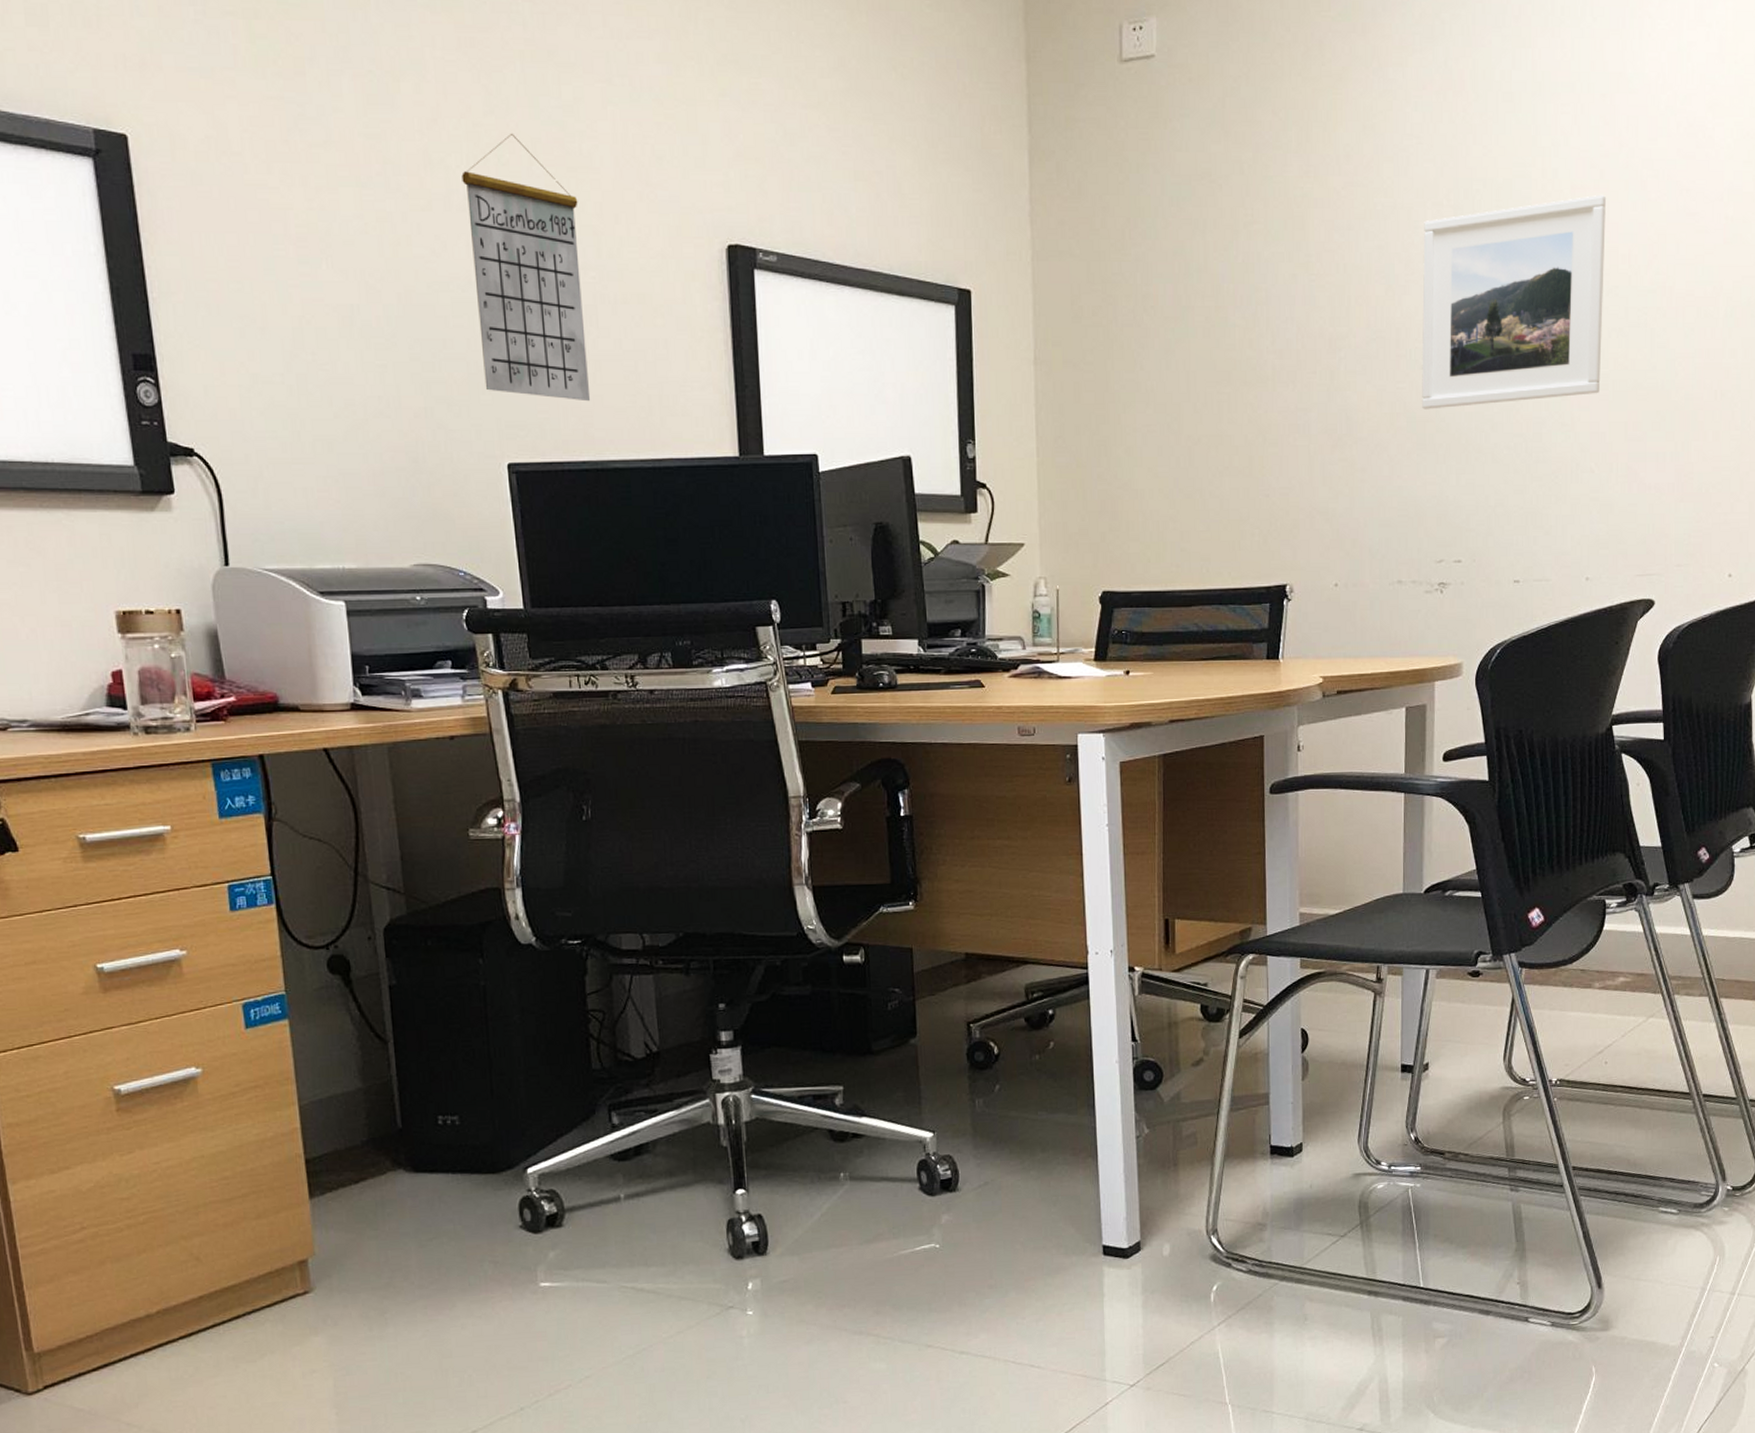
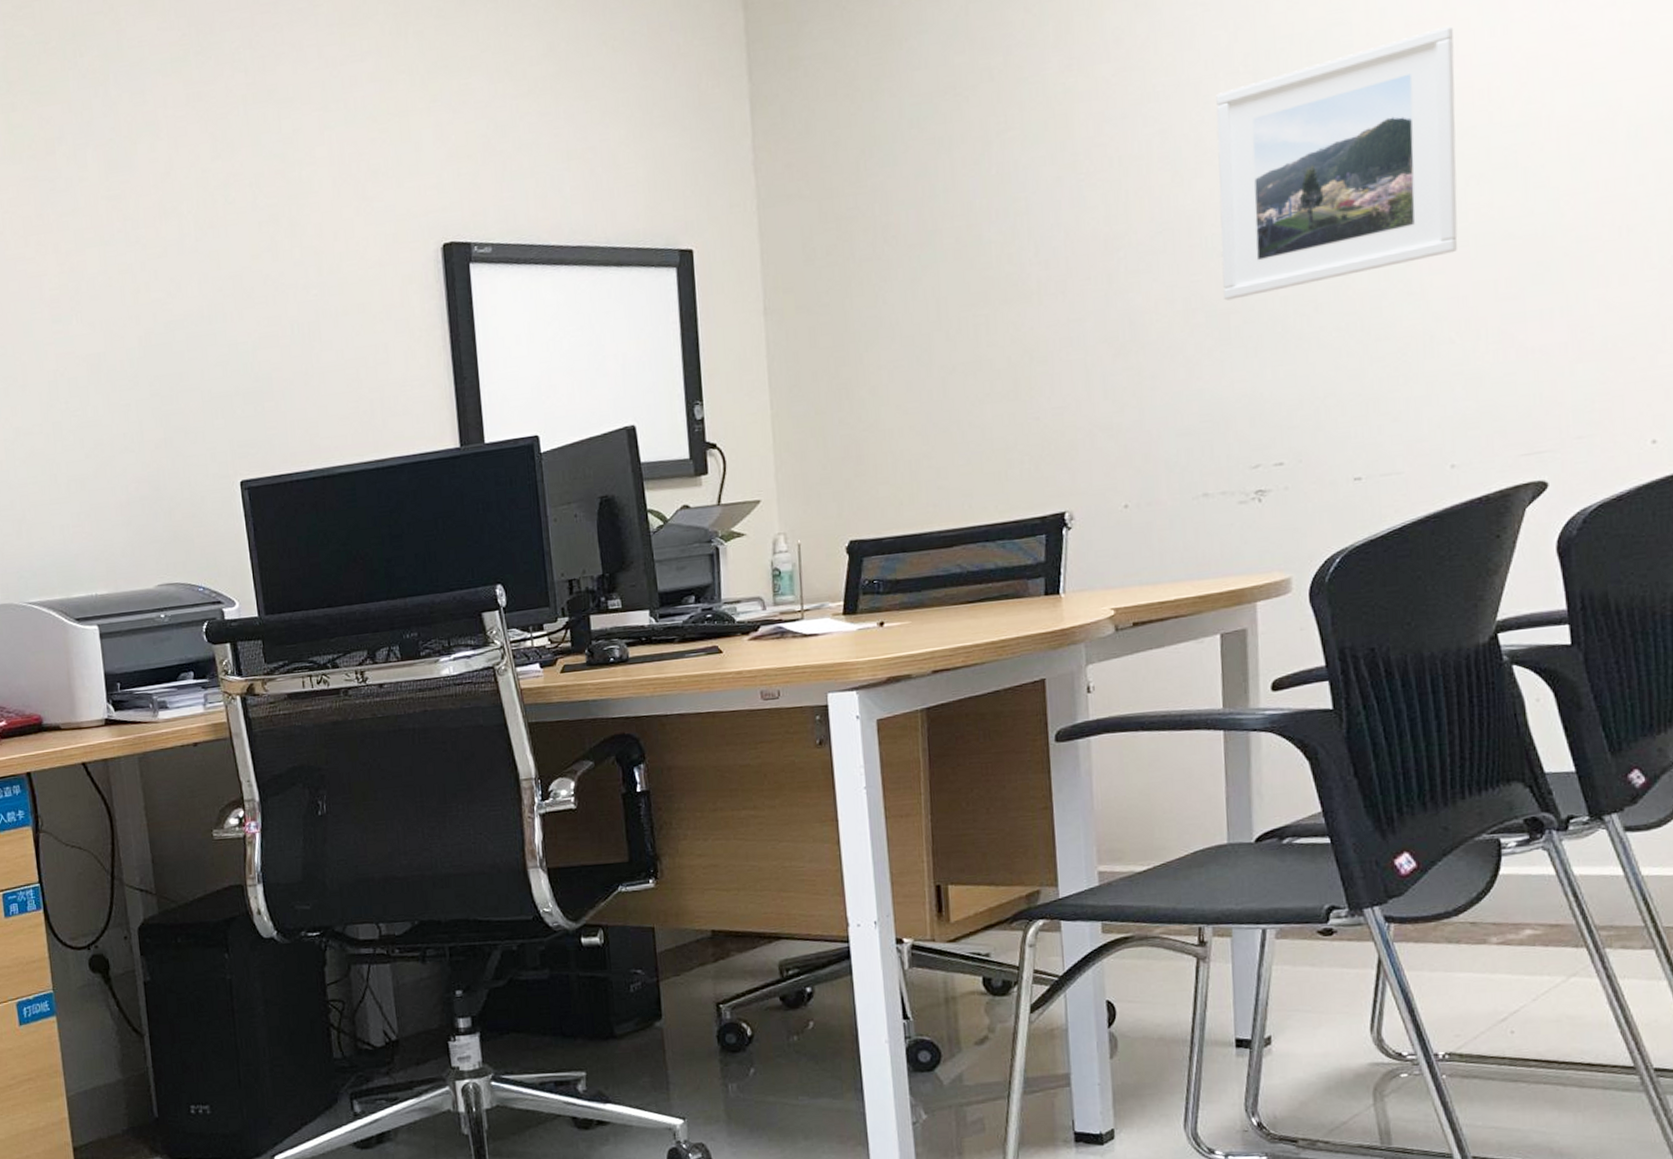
calendar: present [461,133,591,402] -> none [193,172,316,416]

